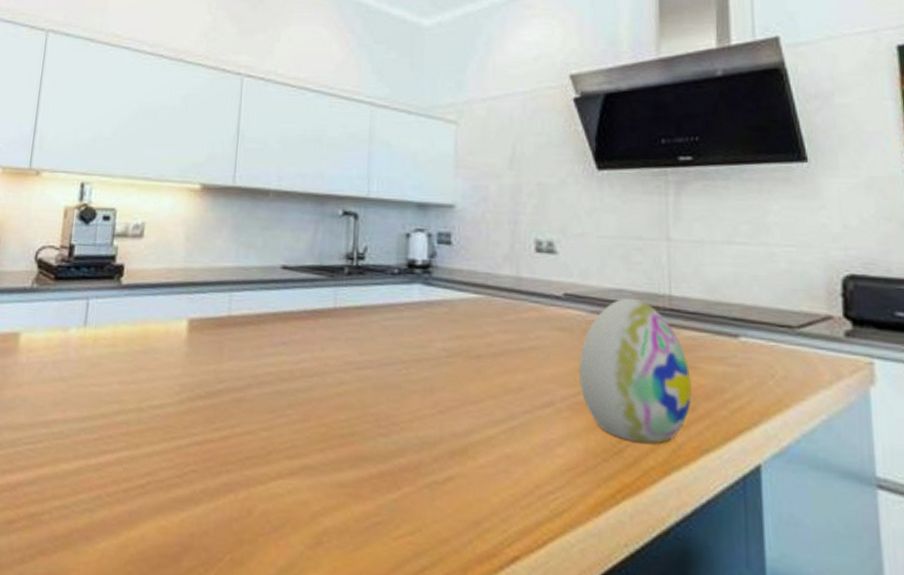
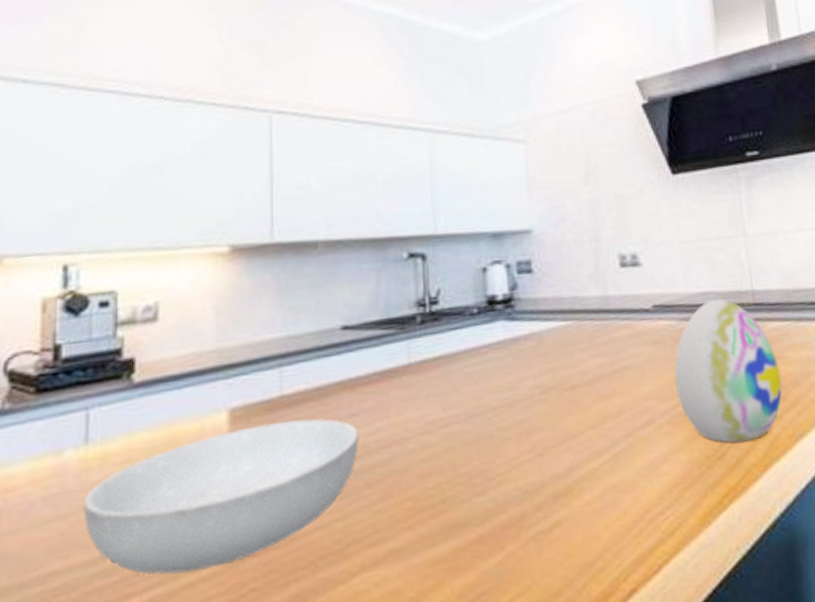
serving bowl: none [78,337,287,446] -> present [83,418,359,575]

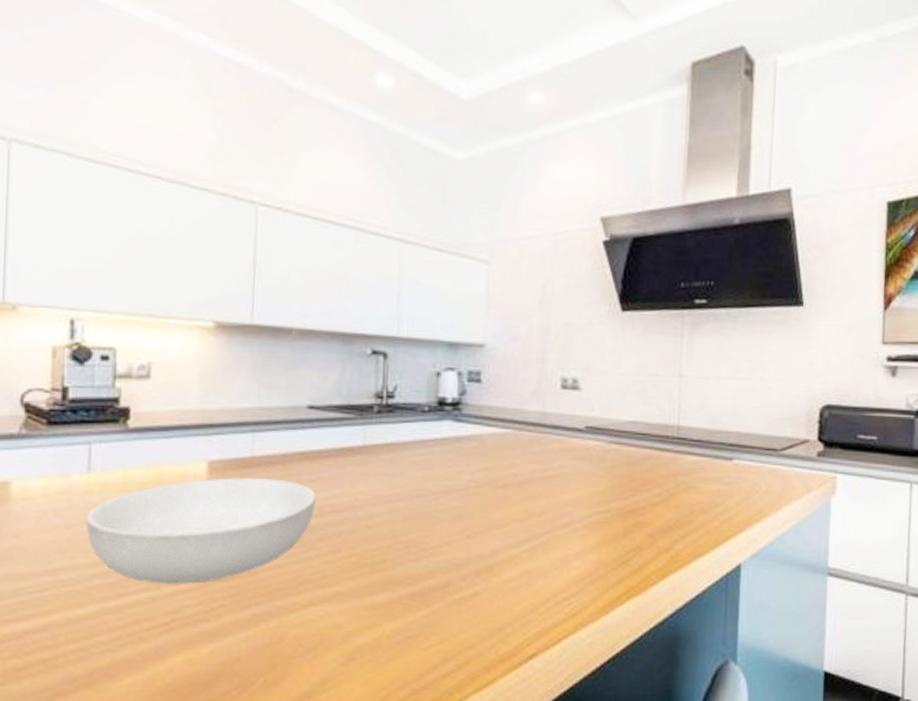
decorative egg: present [674,298,782,443] -> none [595,428,691,553]

